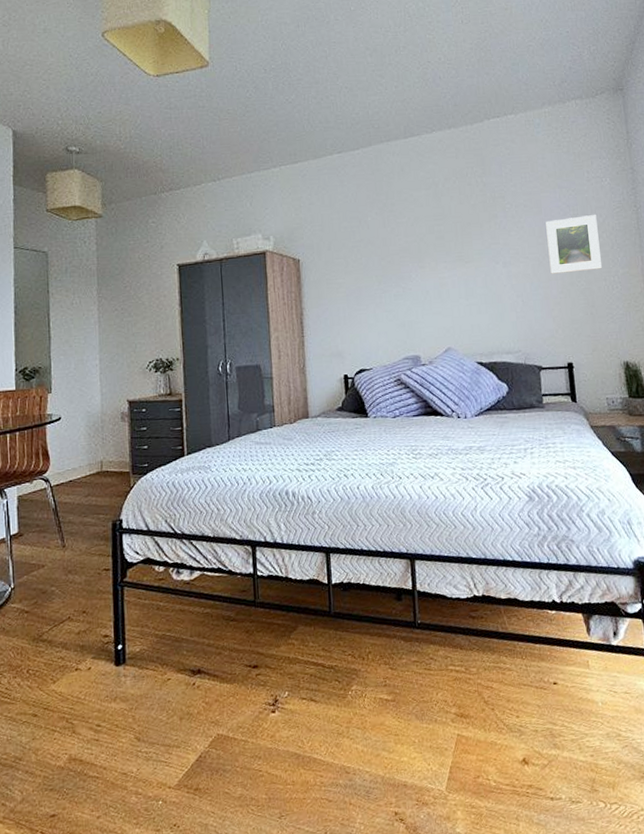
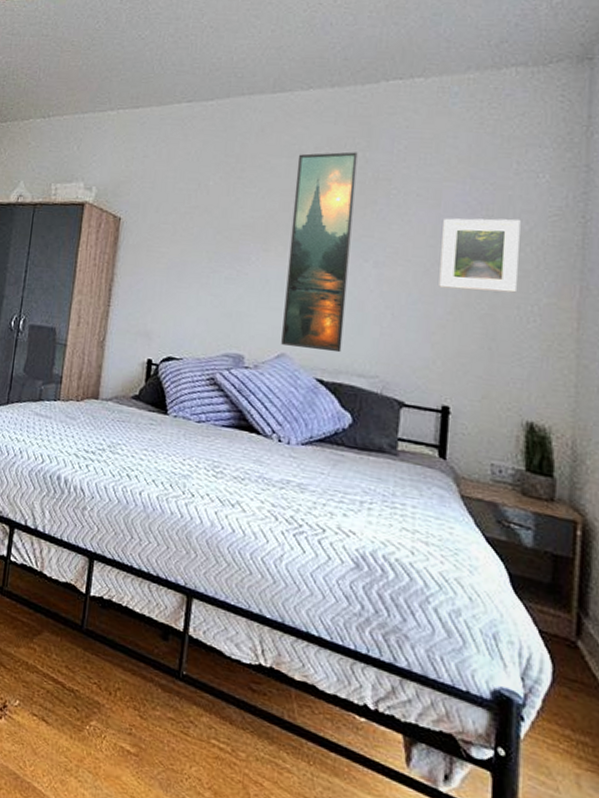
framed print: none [433,178,492,341] -> present [281,151,358,353]

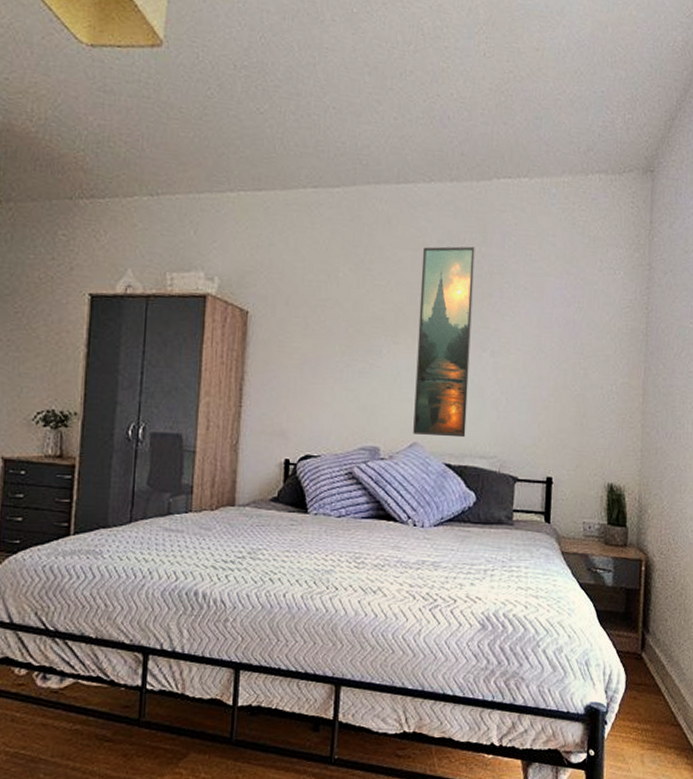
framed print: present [439,218,521,293] -> none [543,310,603,375]

